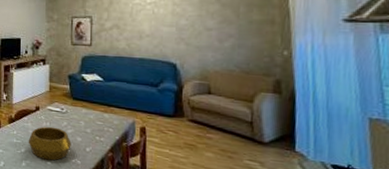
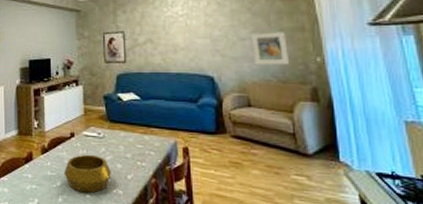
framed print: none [217,23,256,57] -> present [251,32,290,65]

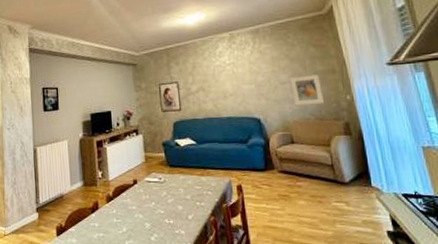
decorative bowl: present [64,154,111,193] -> none [129,199,174,236]

